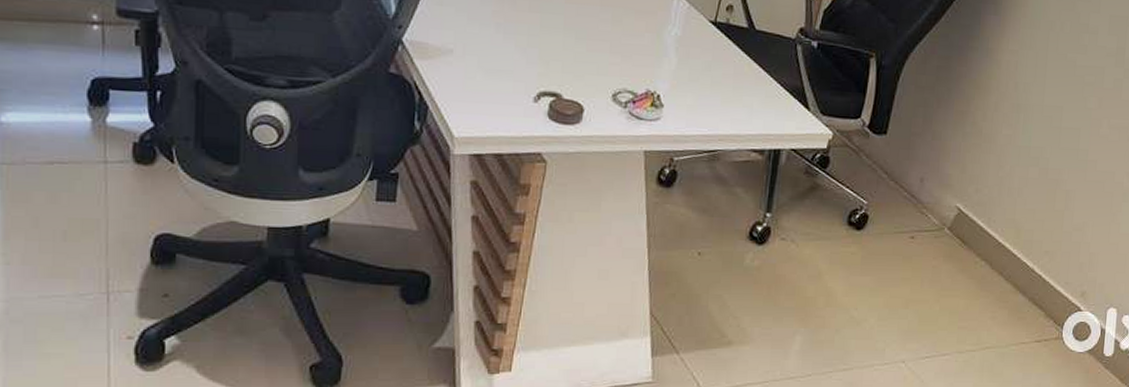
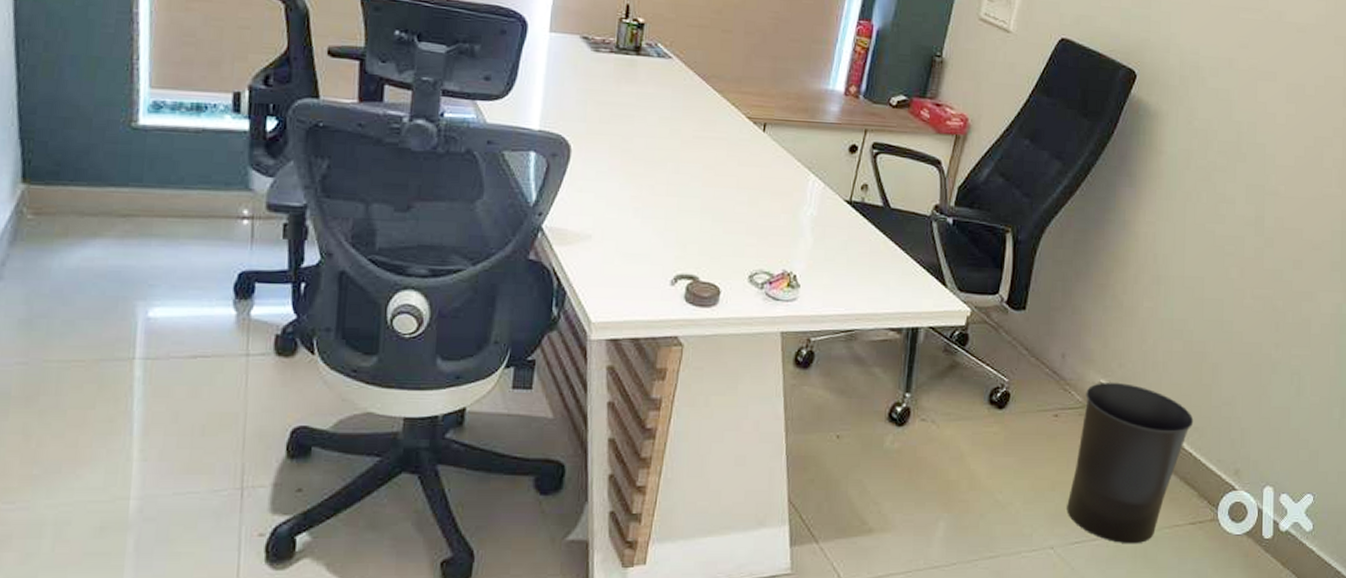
waste bin: none [919,206,1045,359] -> present [1067,382,1194,543]

